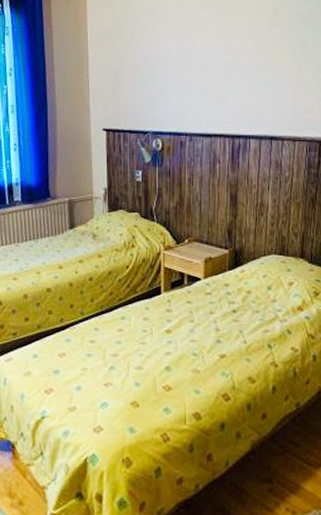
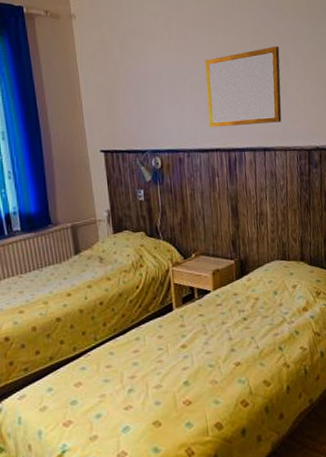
writing board: none [214,30,297,112] -> present [204,46,282,128]

